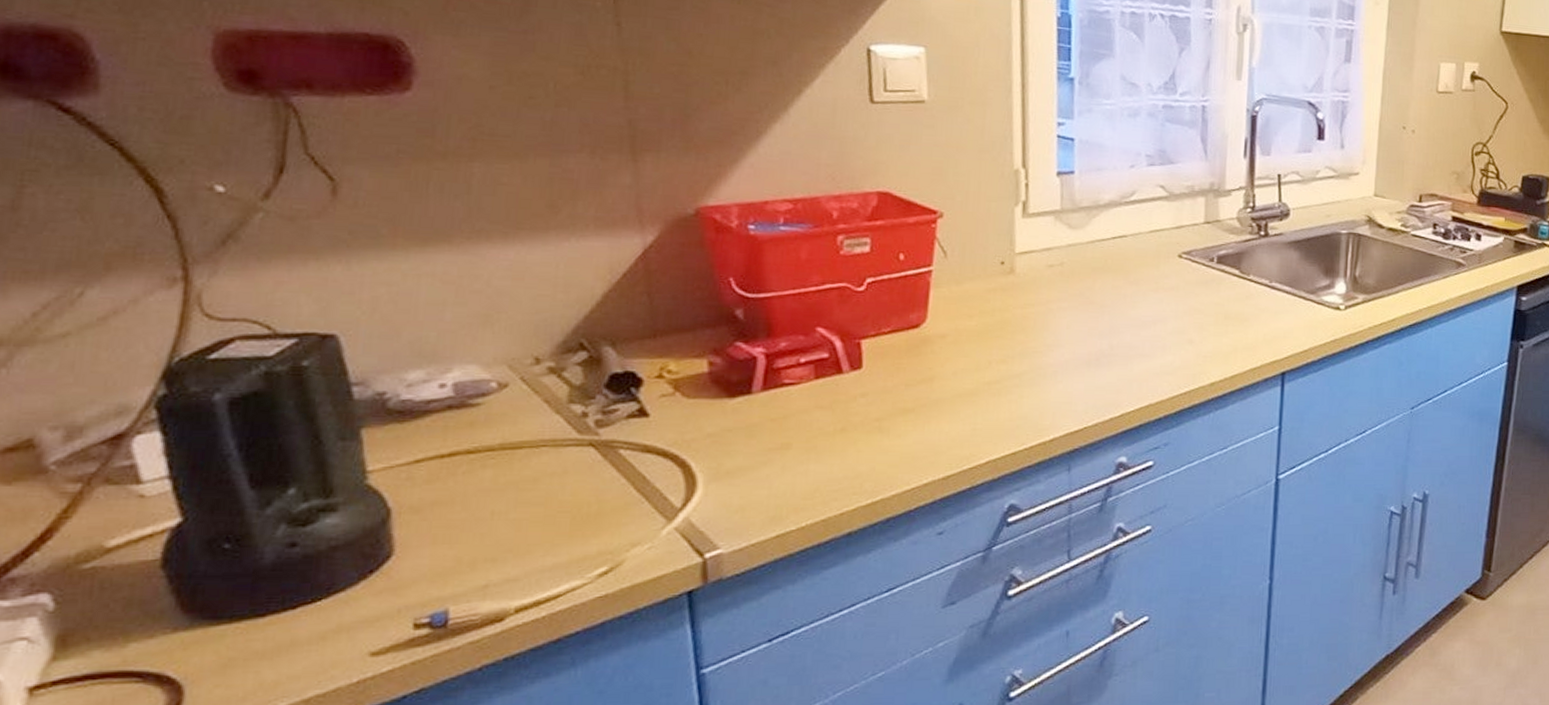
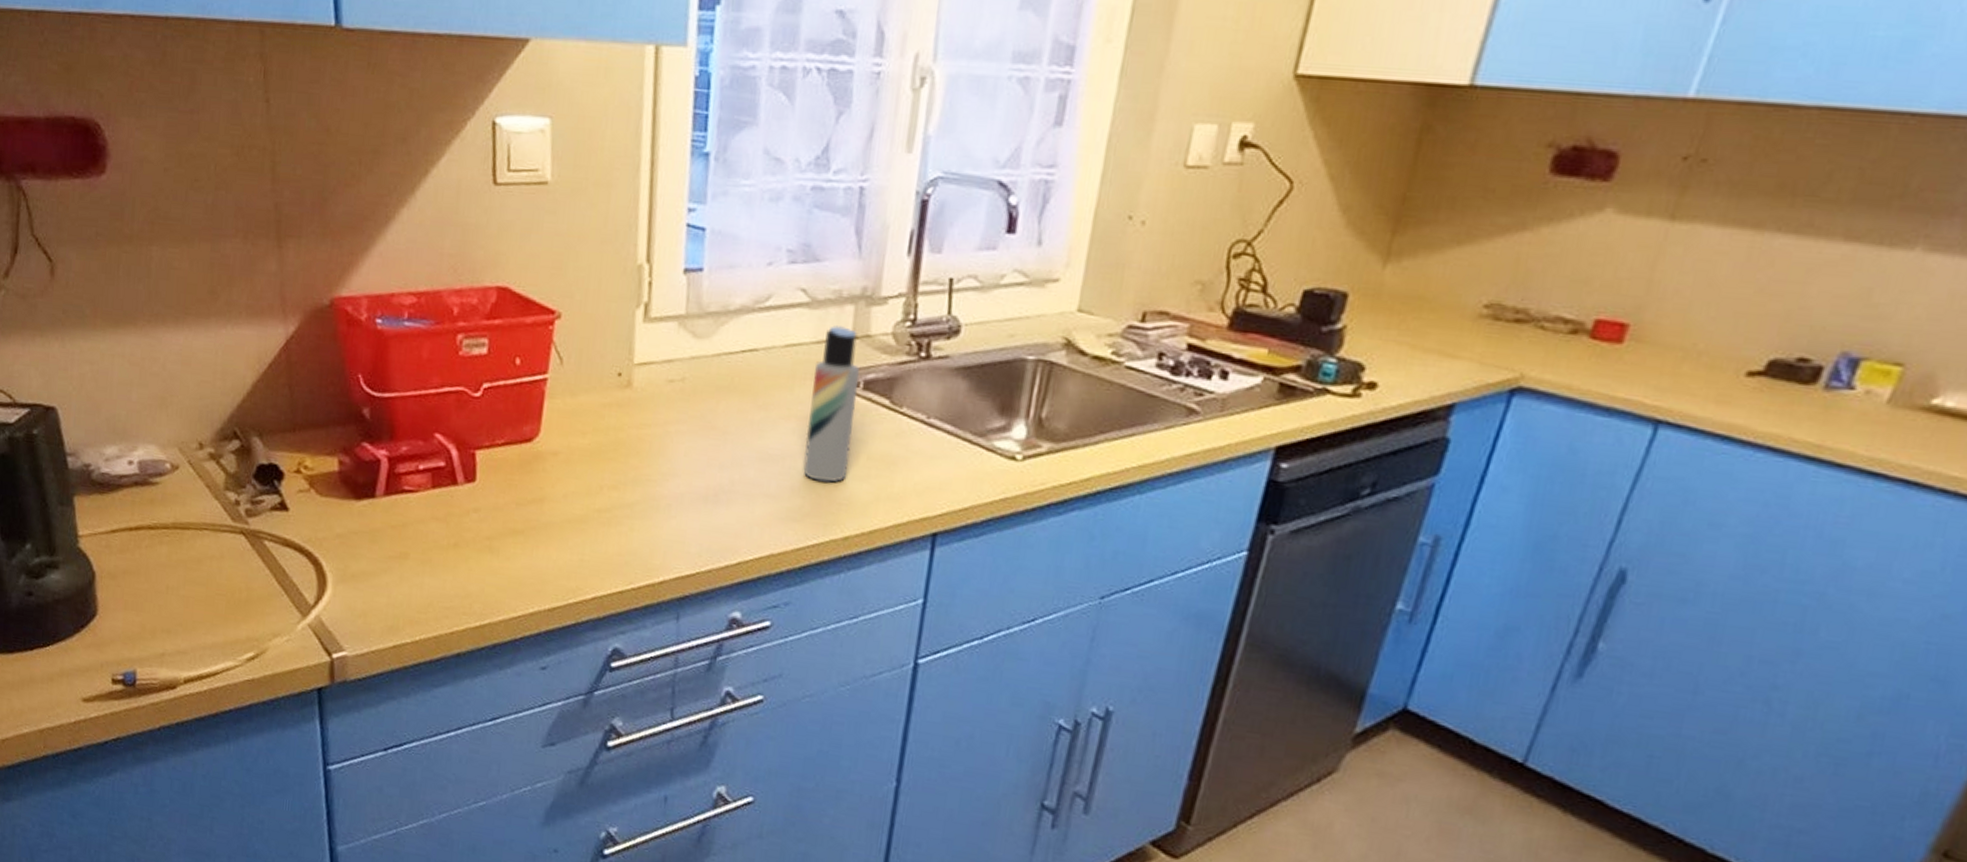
lotion bottle: none [1172,214,1214,340] -> present [803,325,860,483]

